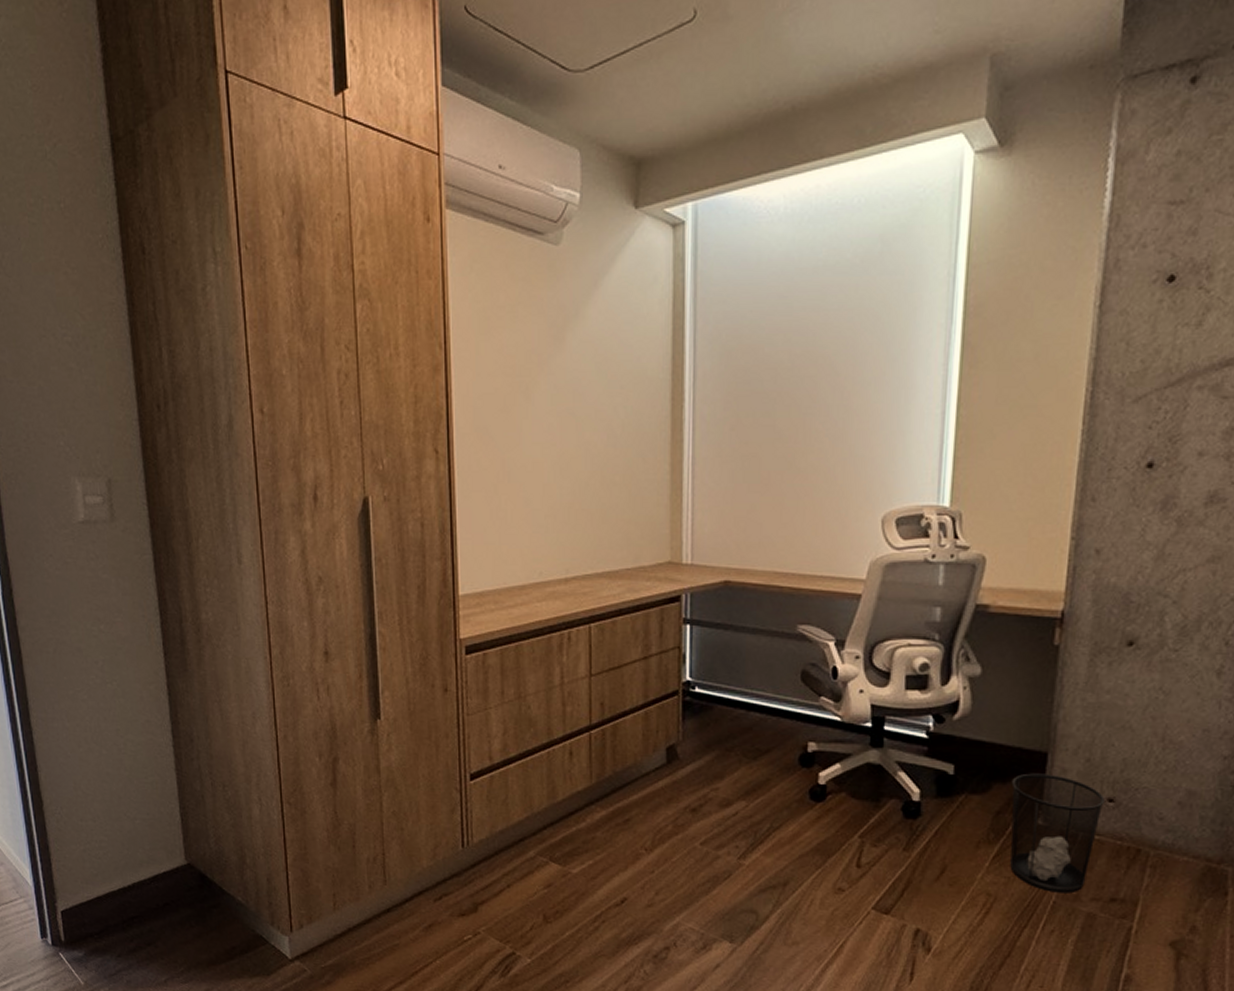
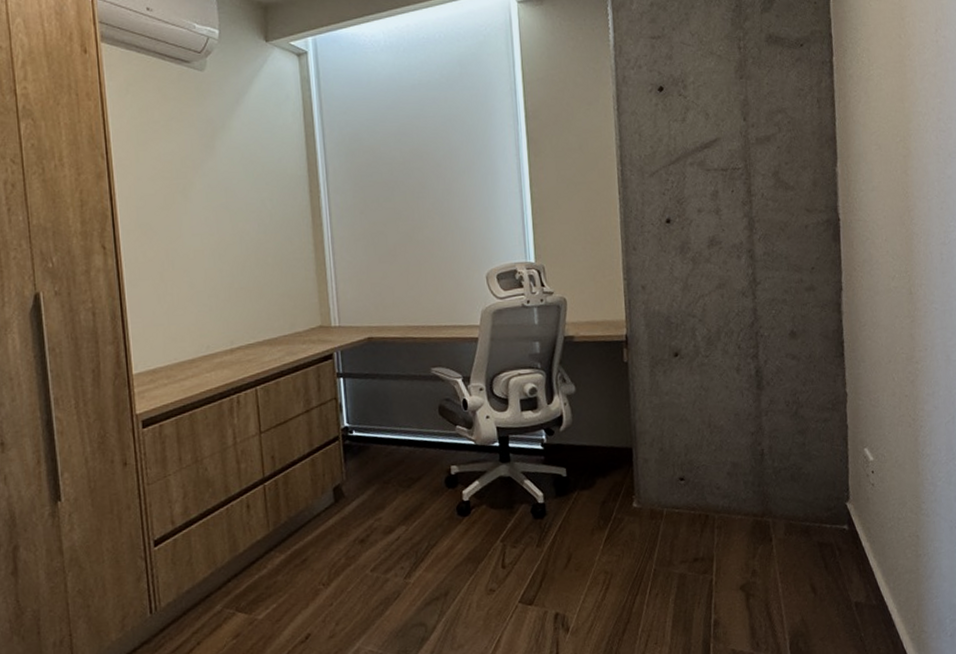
waste bin: present [1010,773,1105,894] -> none [609,465,678,562]

